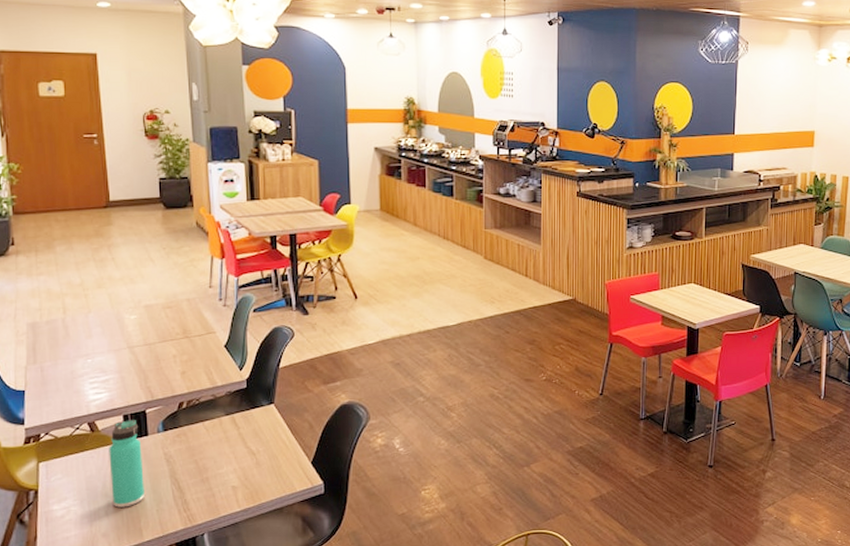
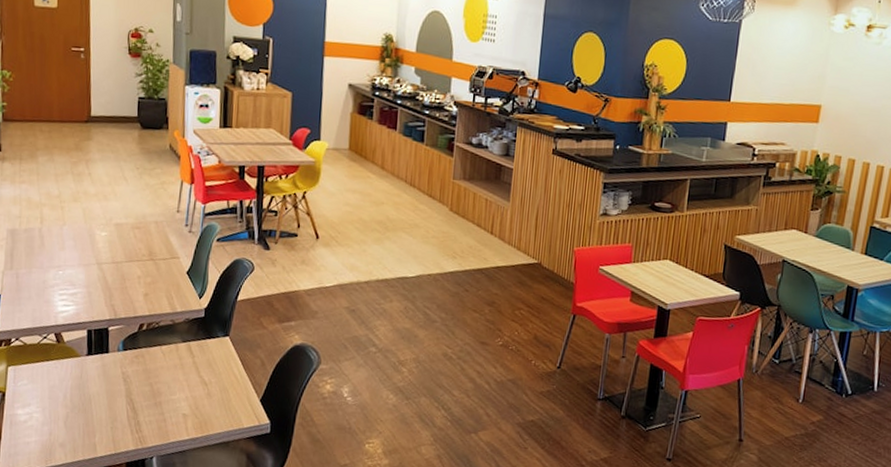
thermos bottle: present [109,420,144,508] -> none [71,335,102,421]

